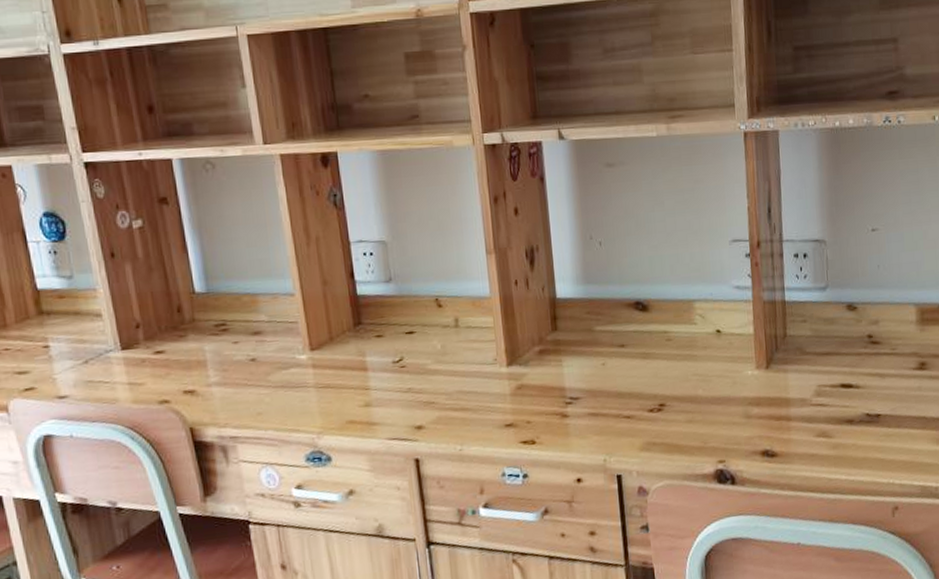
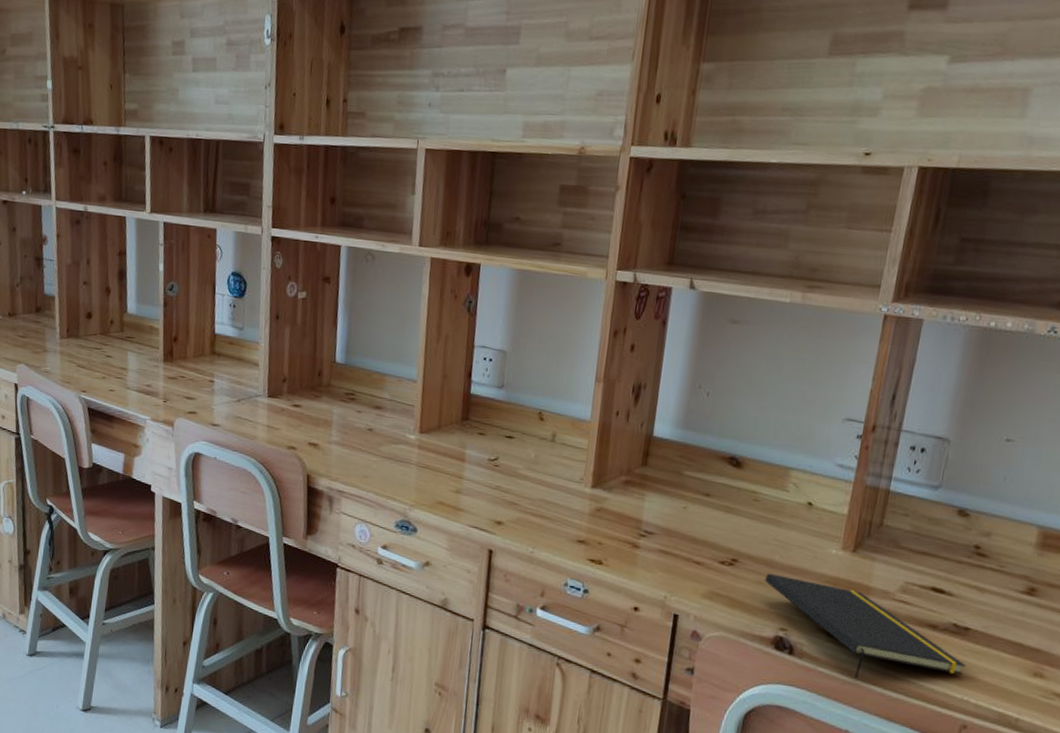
notepad: none [694,405,884,491] -> present [765,573,965,679]

